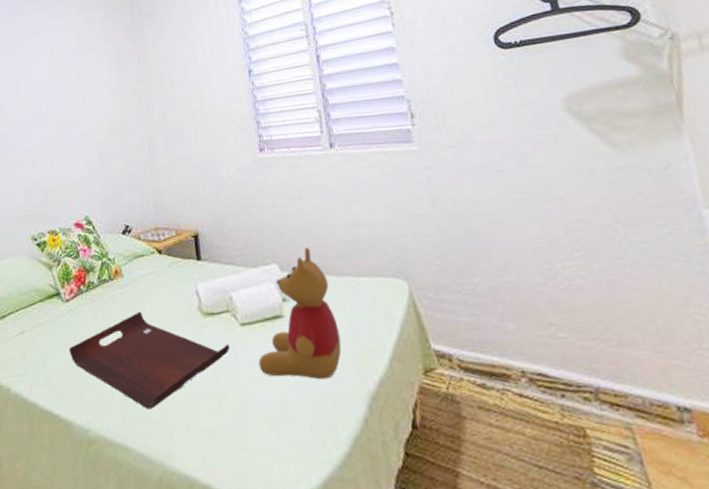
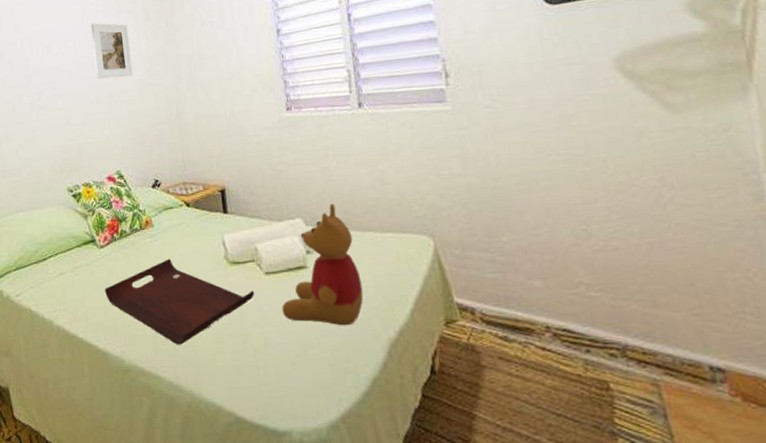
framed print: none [60,62,104,119] -> present [90,23,133,79]

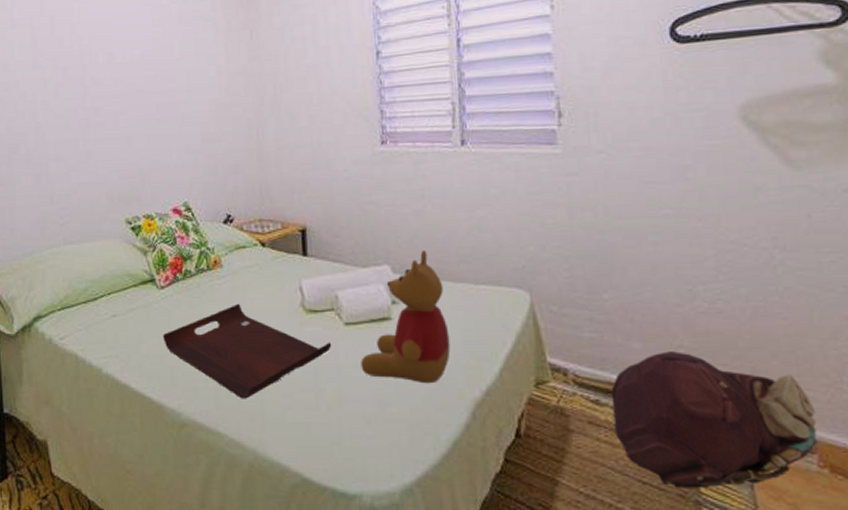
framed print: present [90,23,133,79] -> none [161,30,209,96]
backpack: none [517,288,726,419] -> present [611,351,817,488]

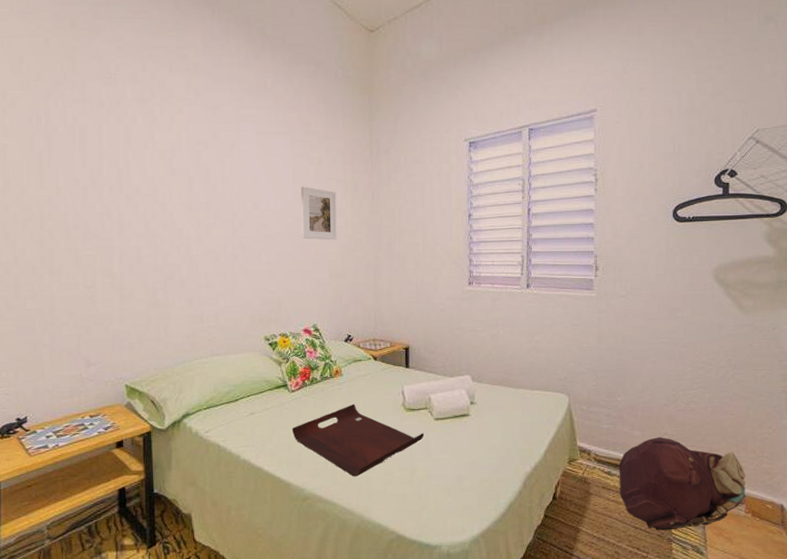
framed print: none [161,30,209,96] -> present [300,186,337,240]
stuffed bear: present [360,250,451,384] -> none [445,364,511,463]

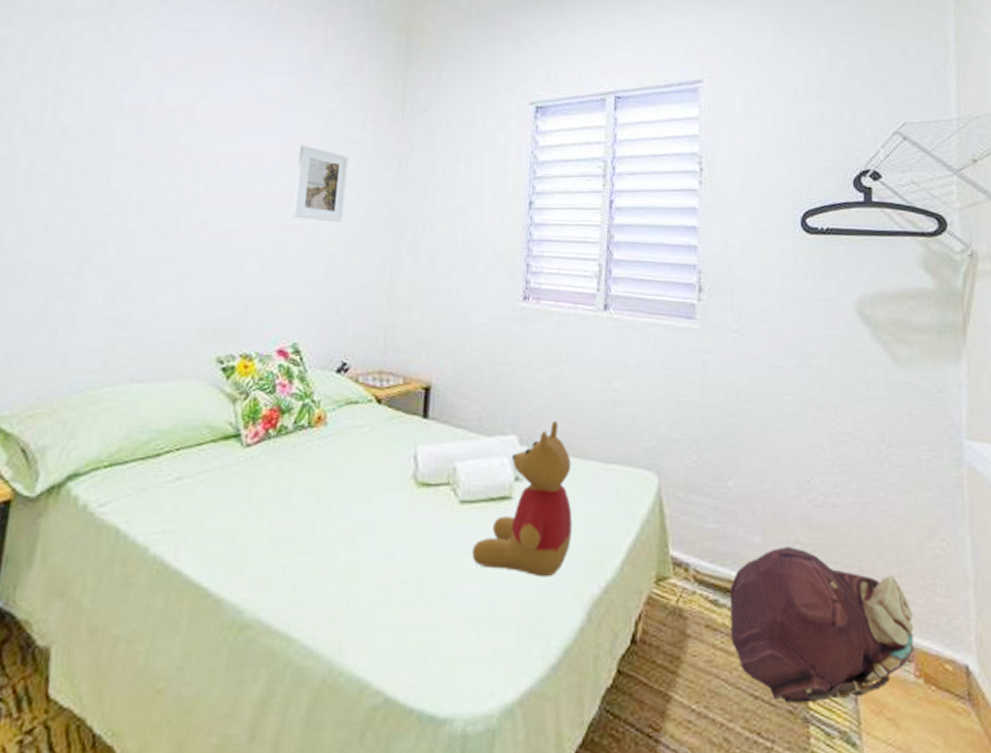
serving tray: present [291,403,425,477] -> none [237,470,442,593]
stuffed bear: none [445,364,511,463] -> present [472,421,573,578]

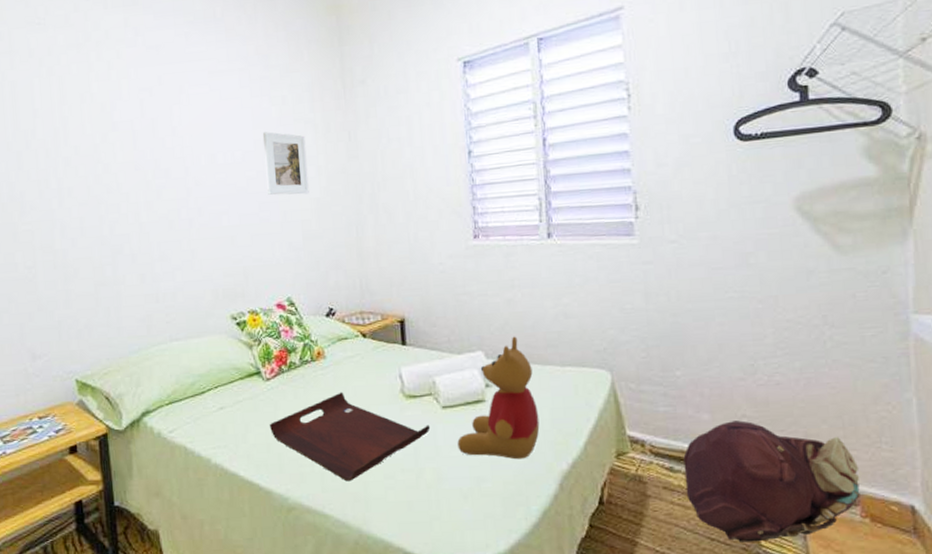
serving tray: none [237,470,442,593] -> present [269,392,431,482]

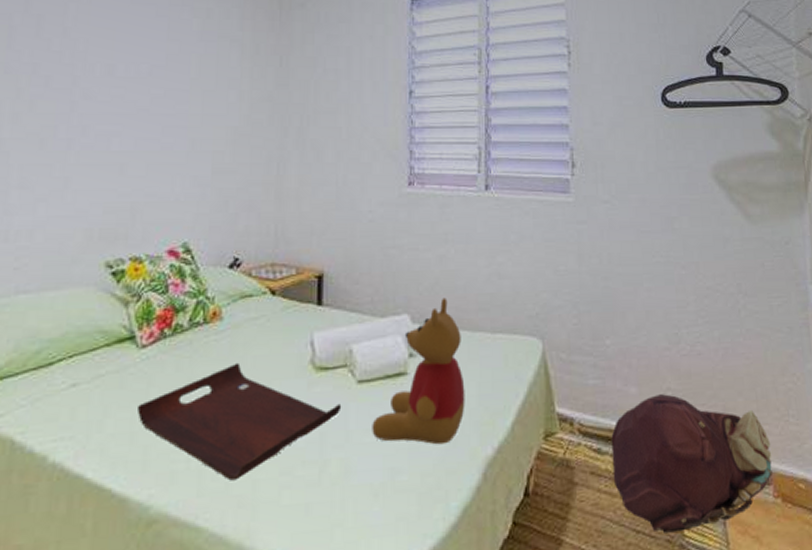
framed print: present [262,132,309,196] -> none [175,46,229,121]

